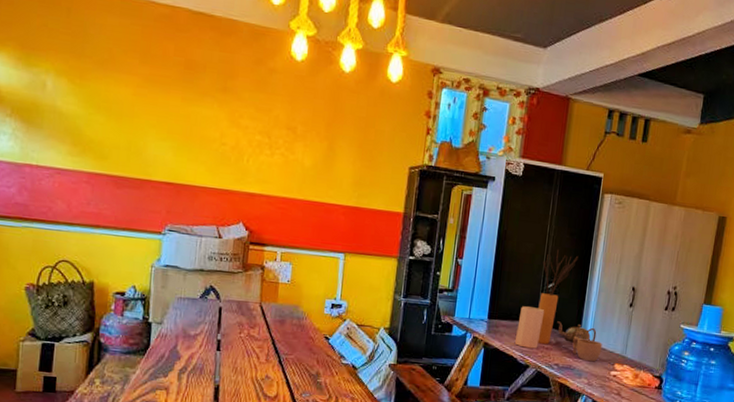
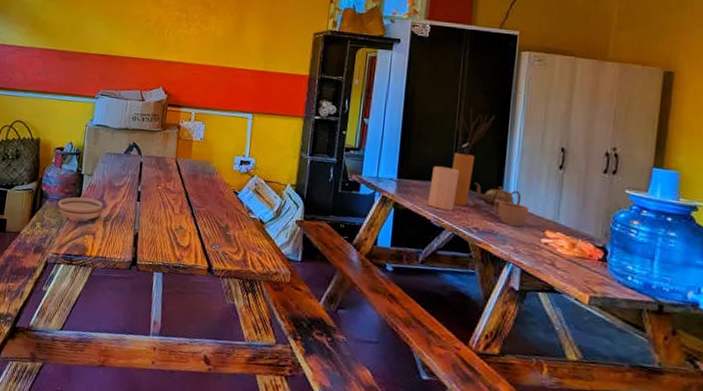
bowl: none [121,348,177,377] -> present [57,197,103,222]

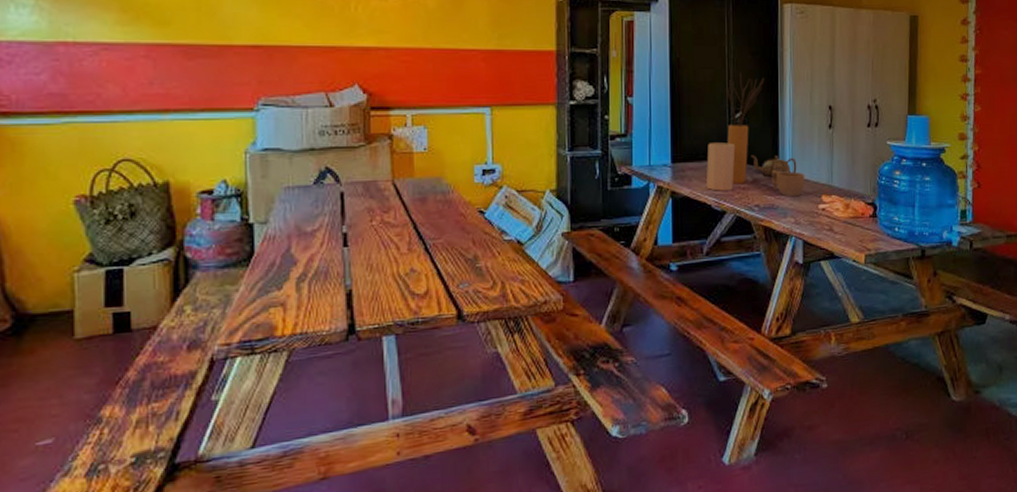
bowl: present [57,197,103,222] -> none [217,255,292,293]

